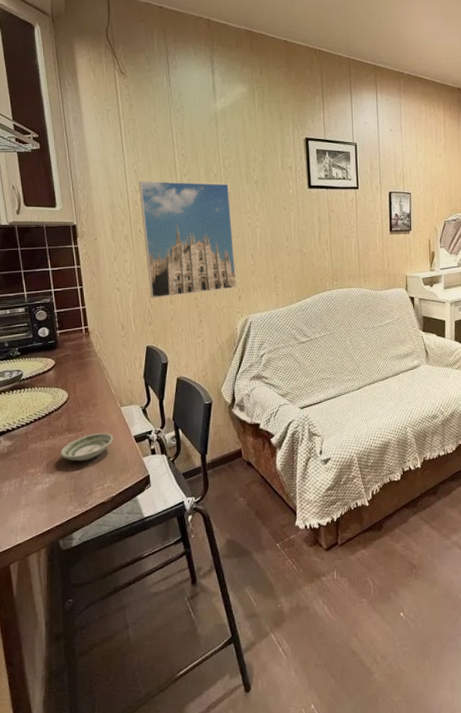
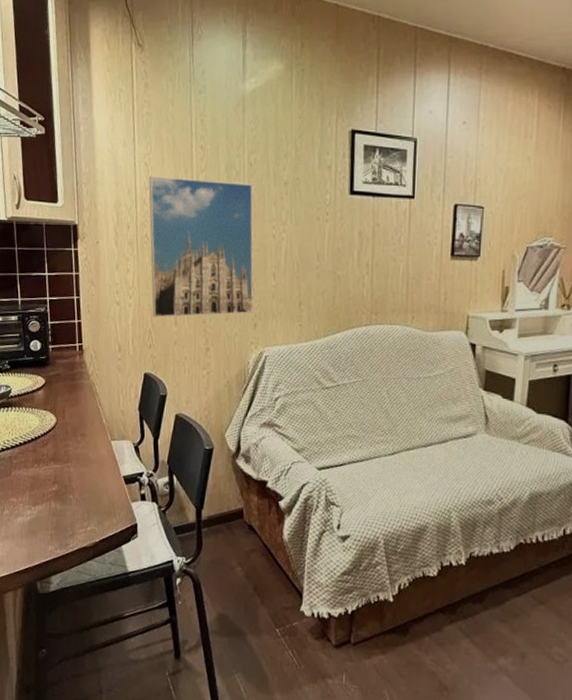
saucer: present [60,433,114,462] -> none [44,467,101,498]

